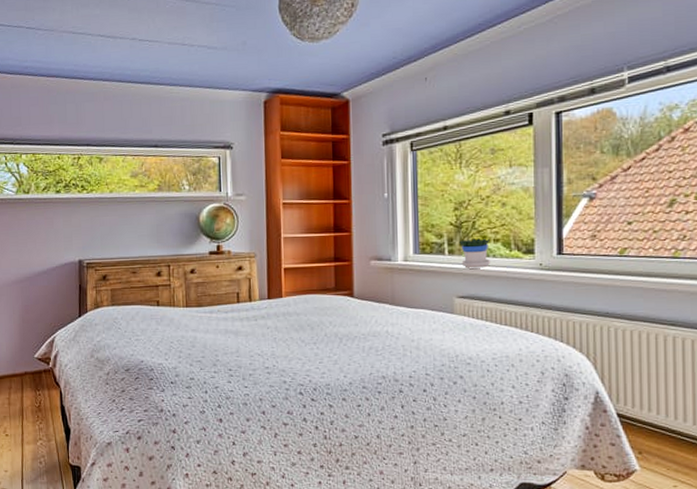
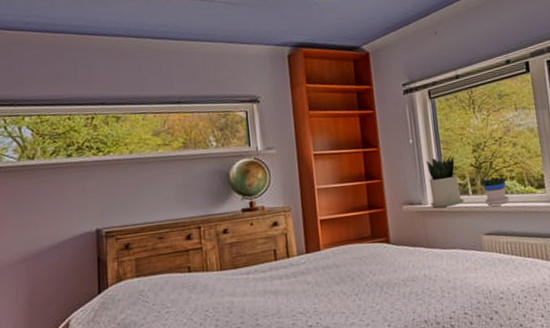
planter: none [401,213,438,266] -> present [426,156,464,208]

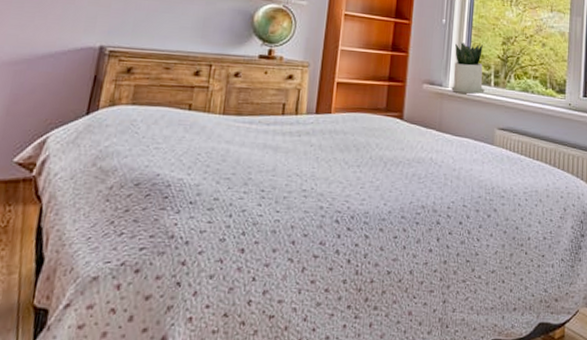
flowerpot: present [480,176,510,206] -> none [504,73,530,103]

